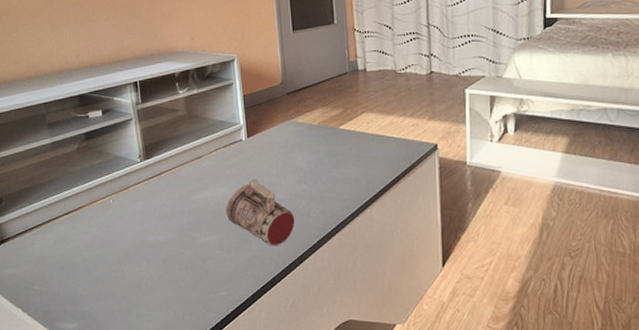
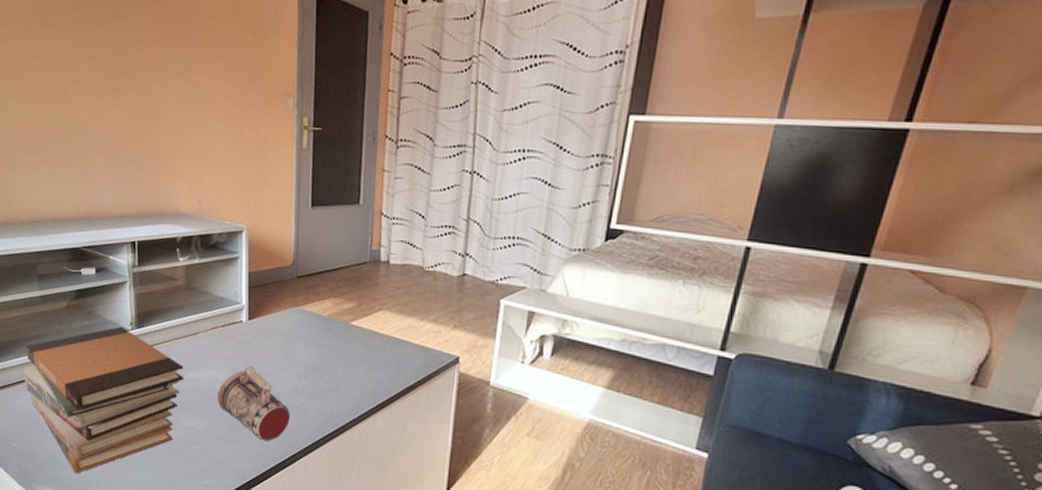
book stack: none [39,160,194,306] -> present [23,326,185,474]

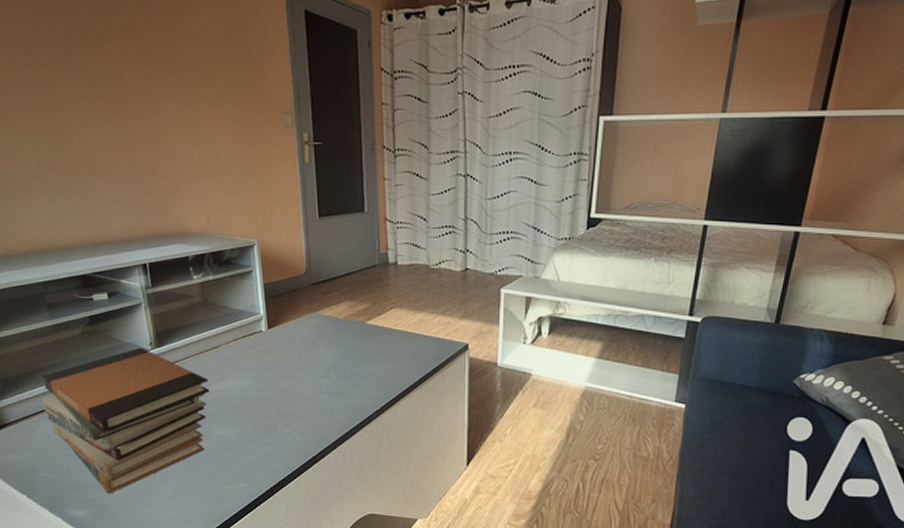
beer mug: present [217,366,290,441] -> none [244,372,316,439]

